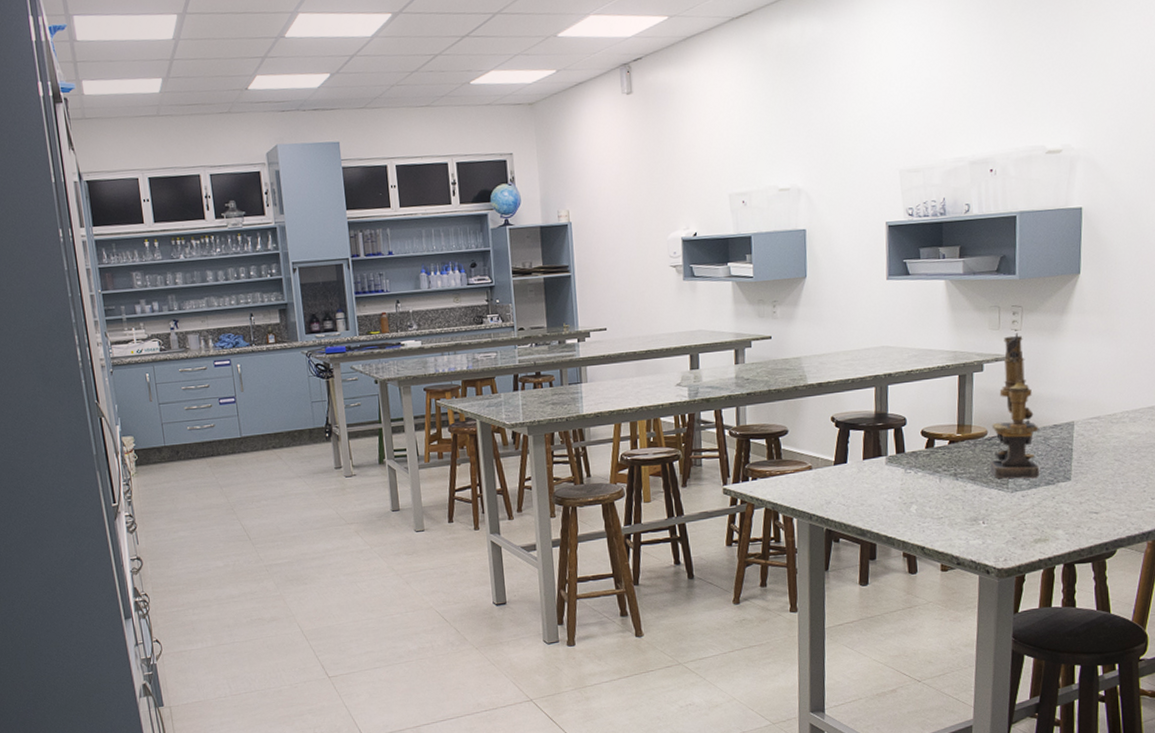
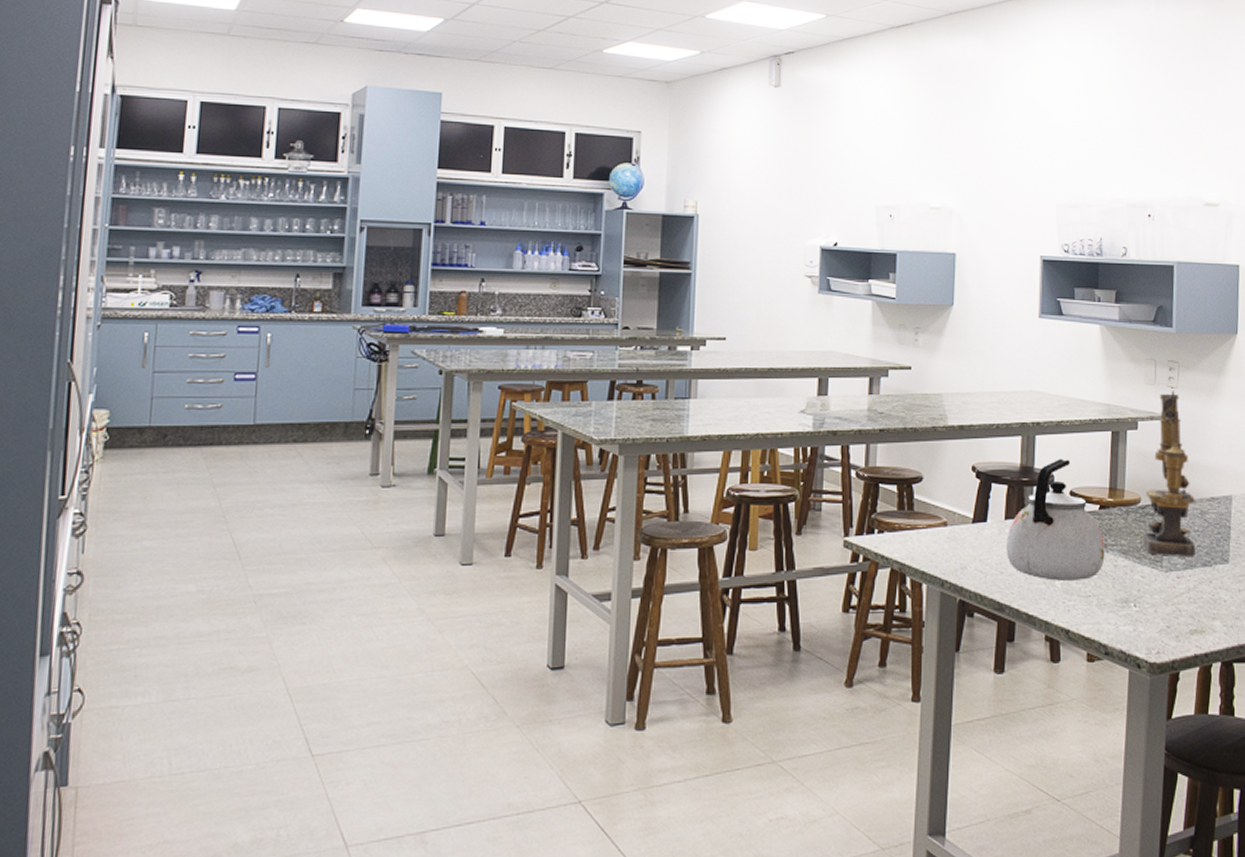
kettle: none [865,403,955,508] -> present [1006,458,1105,581]

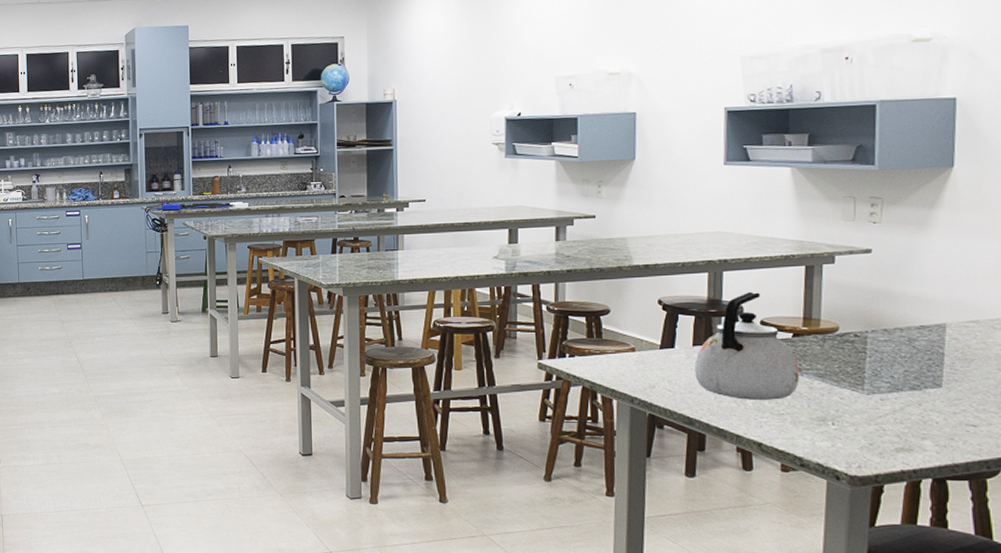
microscope: present [1143,390,1196,558] -> none [841,225,903,382]

